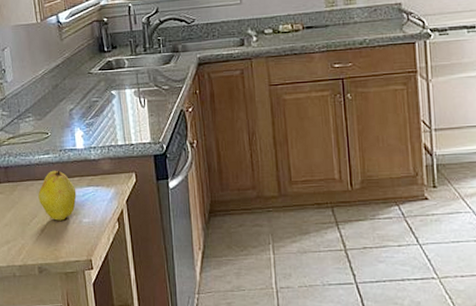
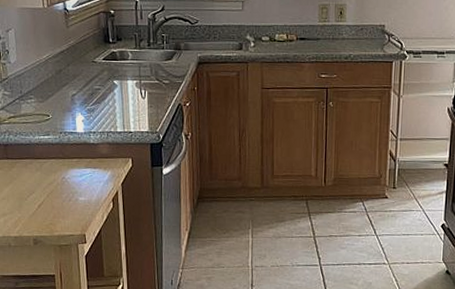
fruit: present [38,170,77,221] -> none [37,150,74,198]

